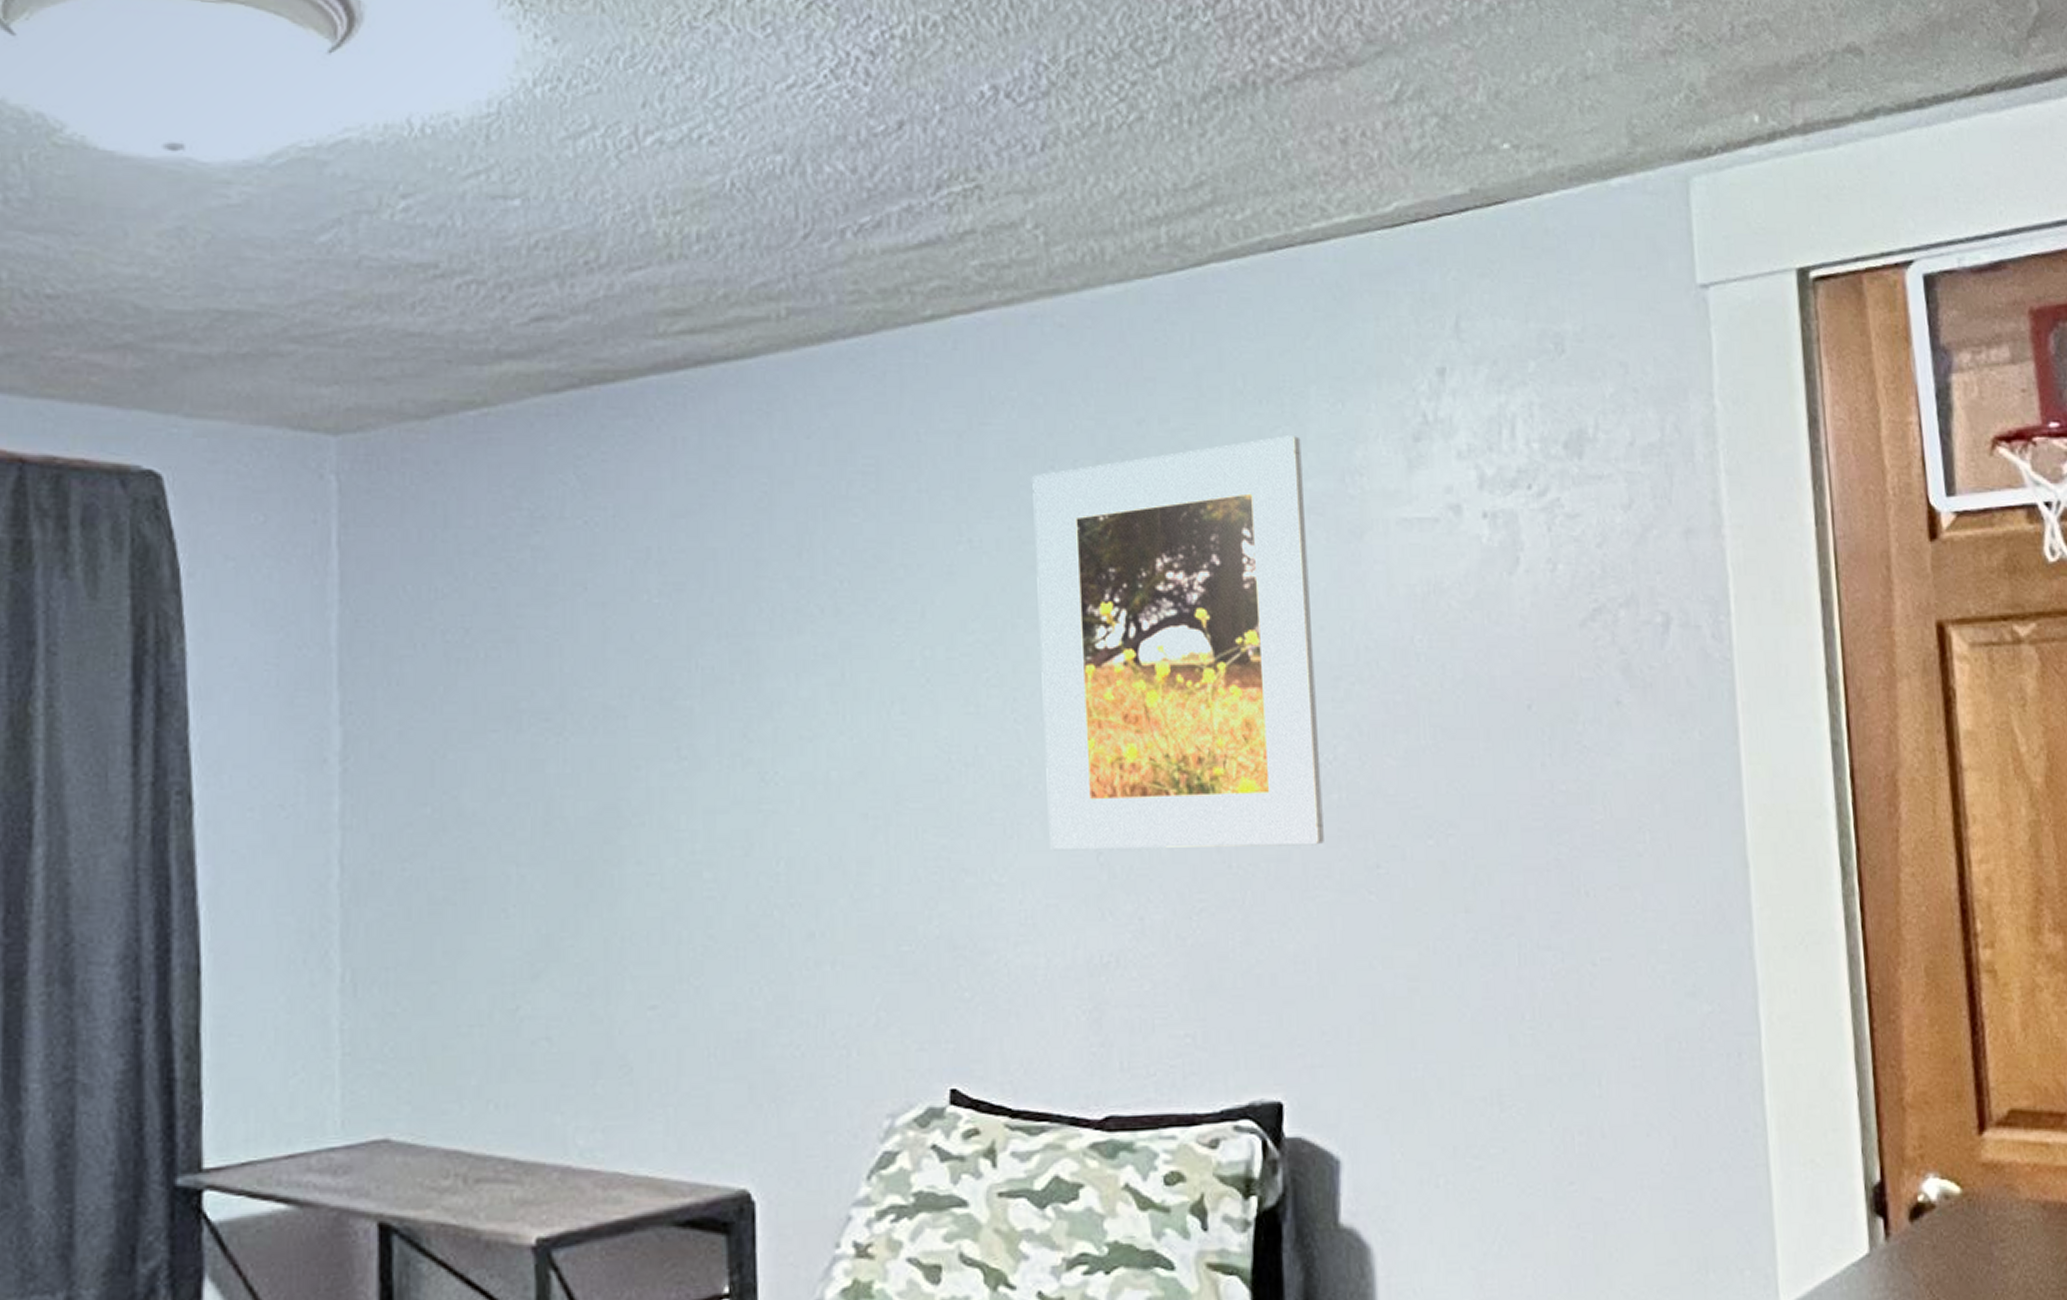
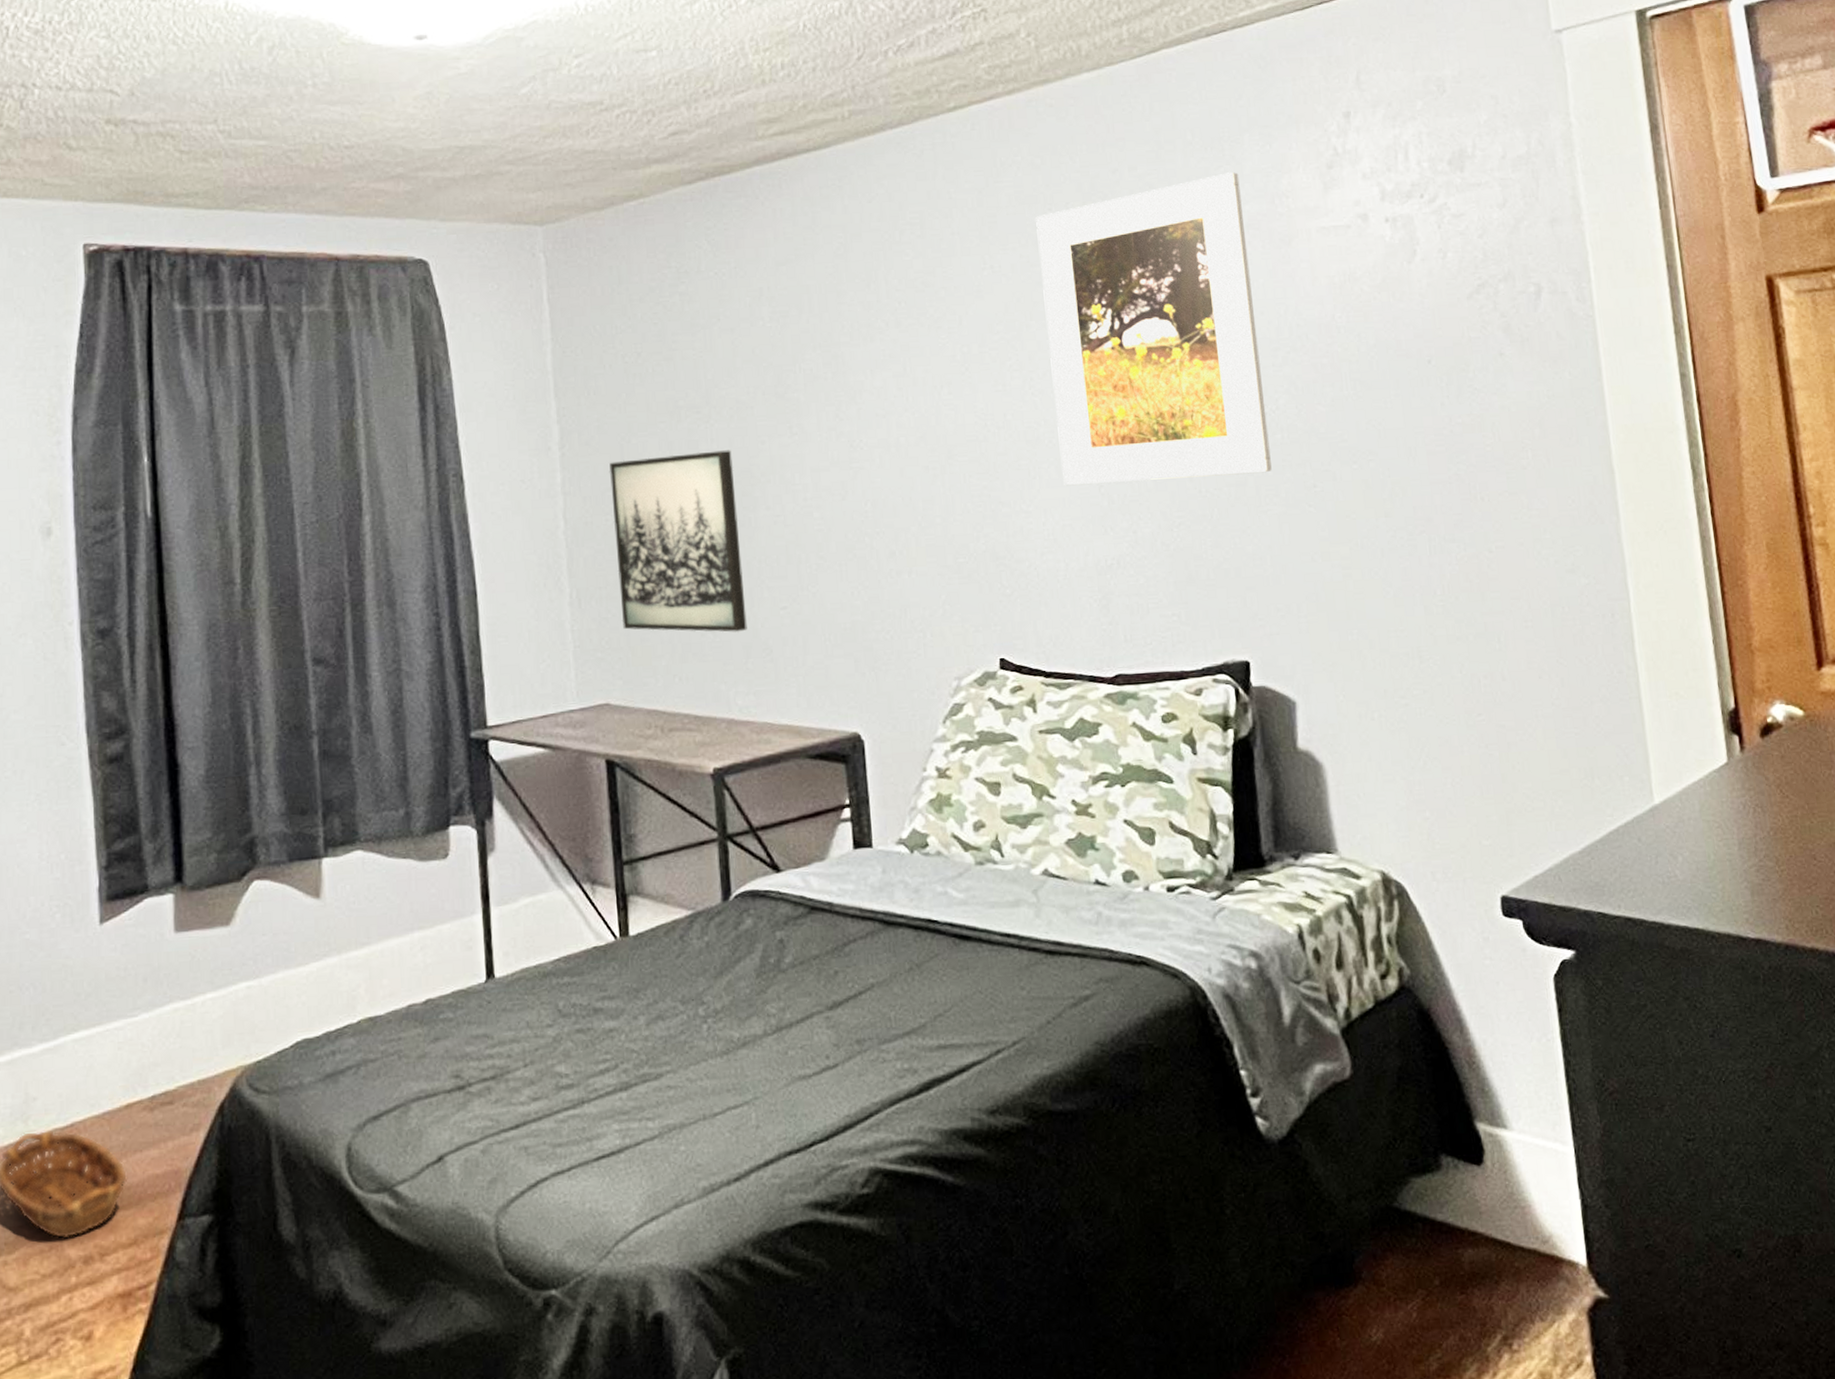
wall art: none [411,776,598,1040] -> present [609,450,747,632]

